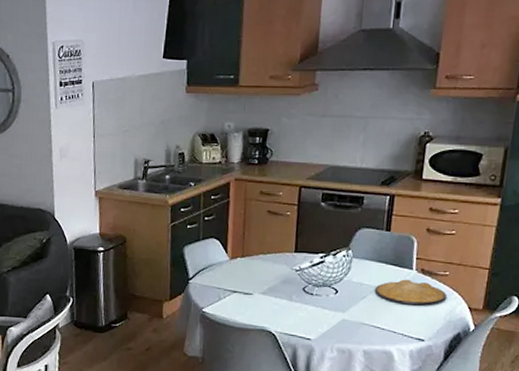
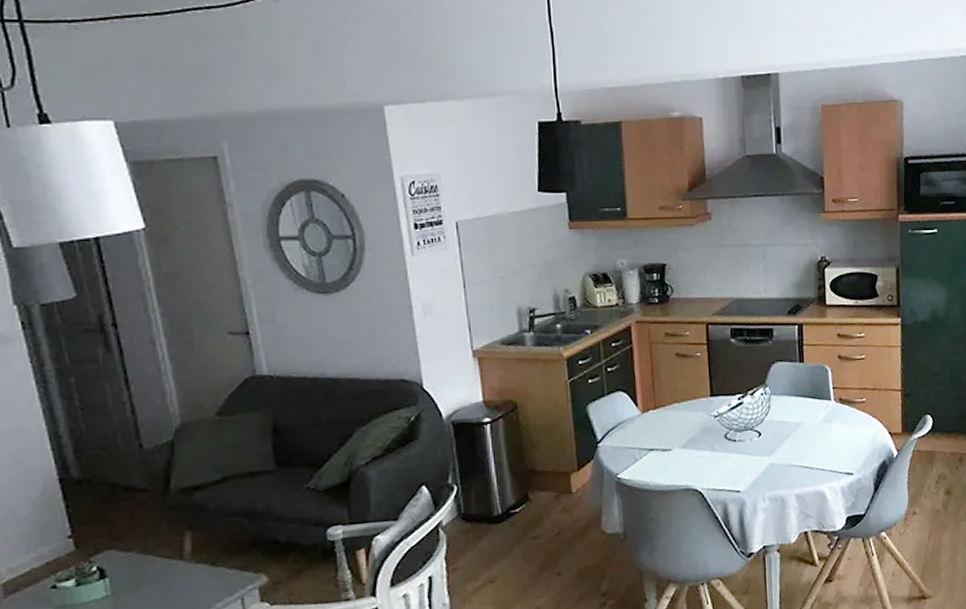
plate: present [374,279,448,306] -> none [797,411,868,439]

